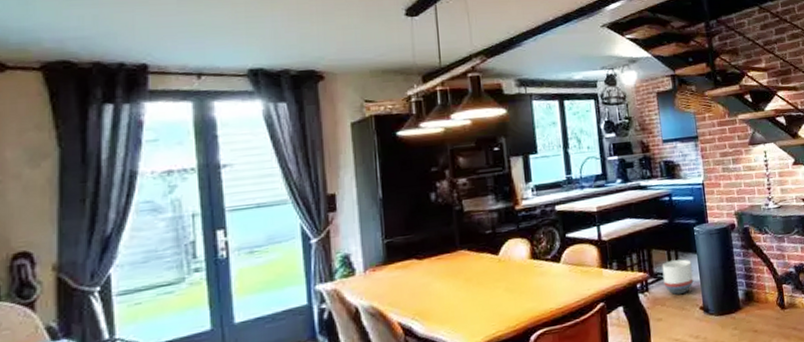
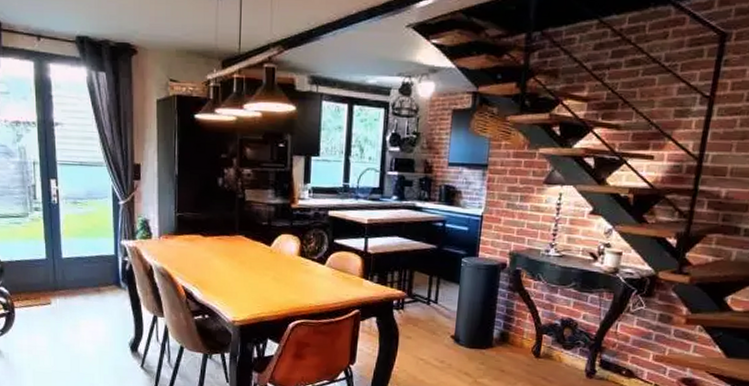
planter: present [662,259,694,295] -> none [420,286,452,319]

